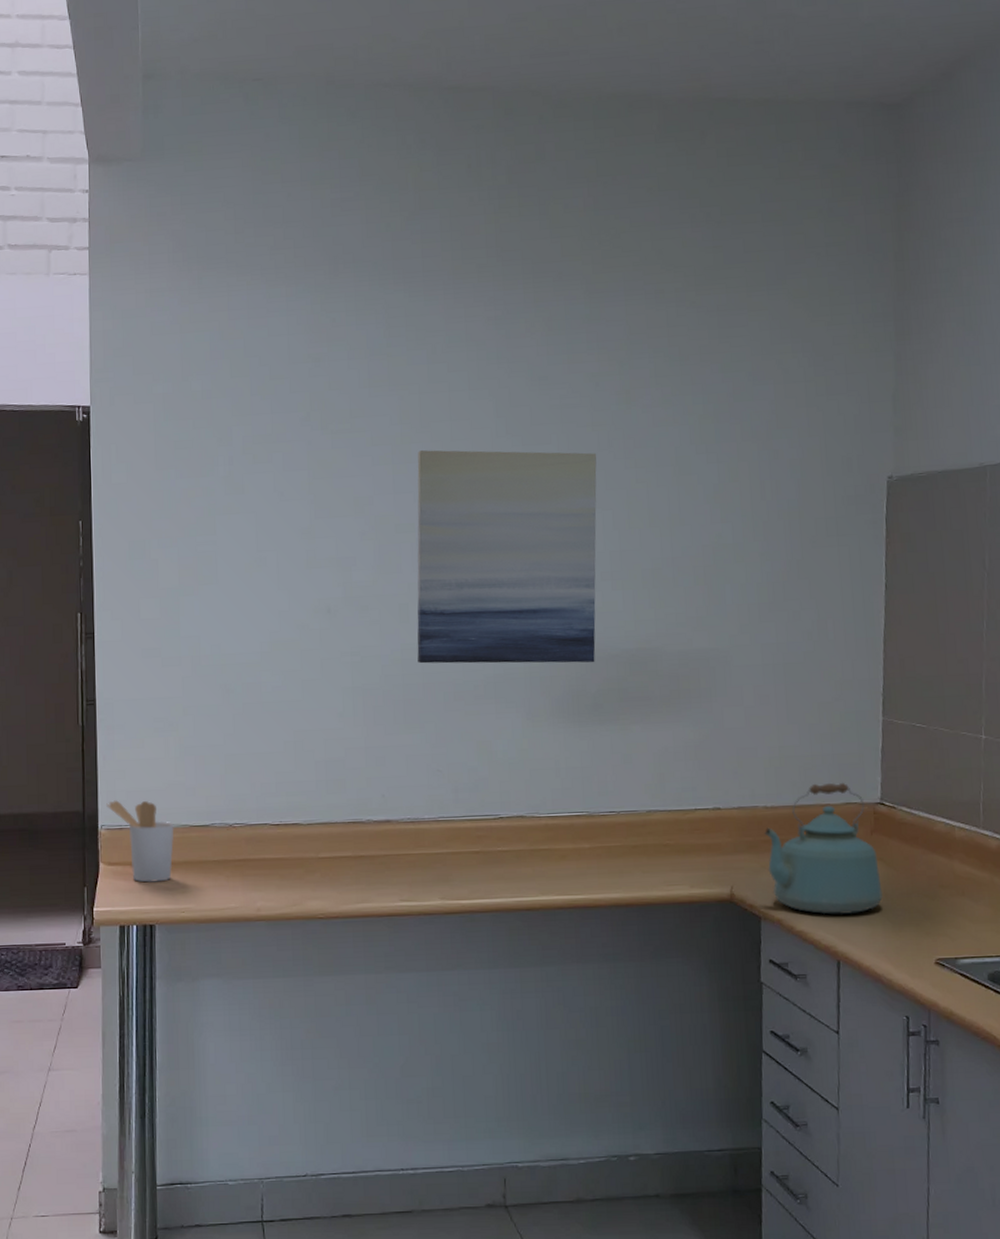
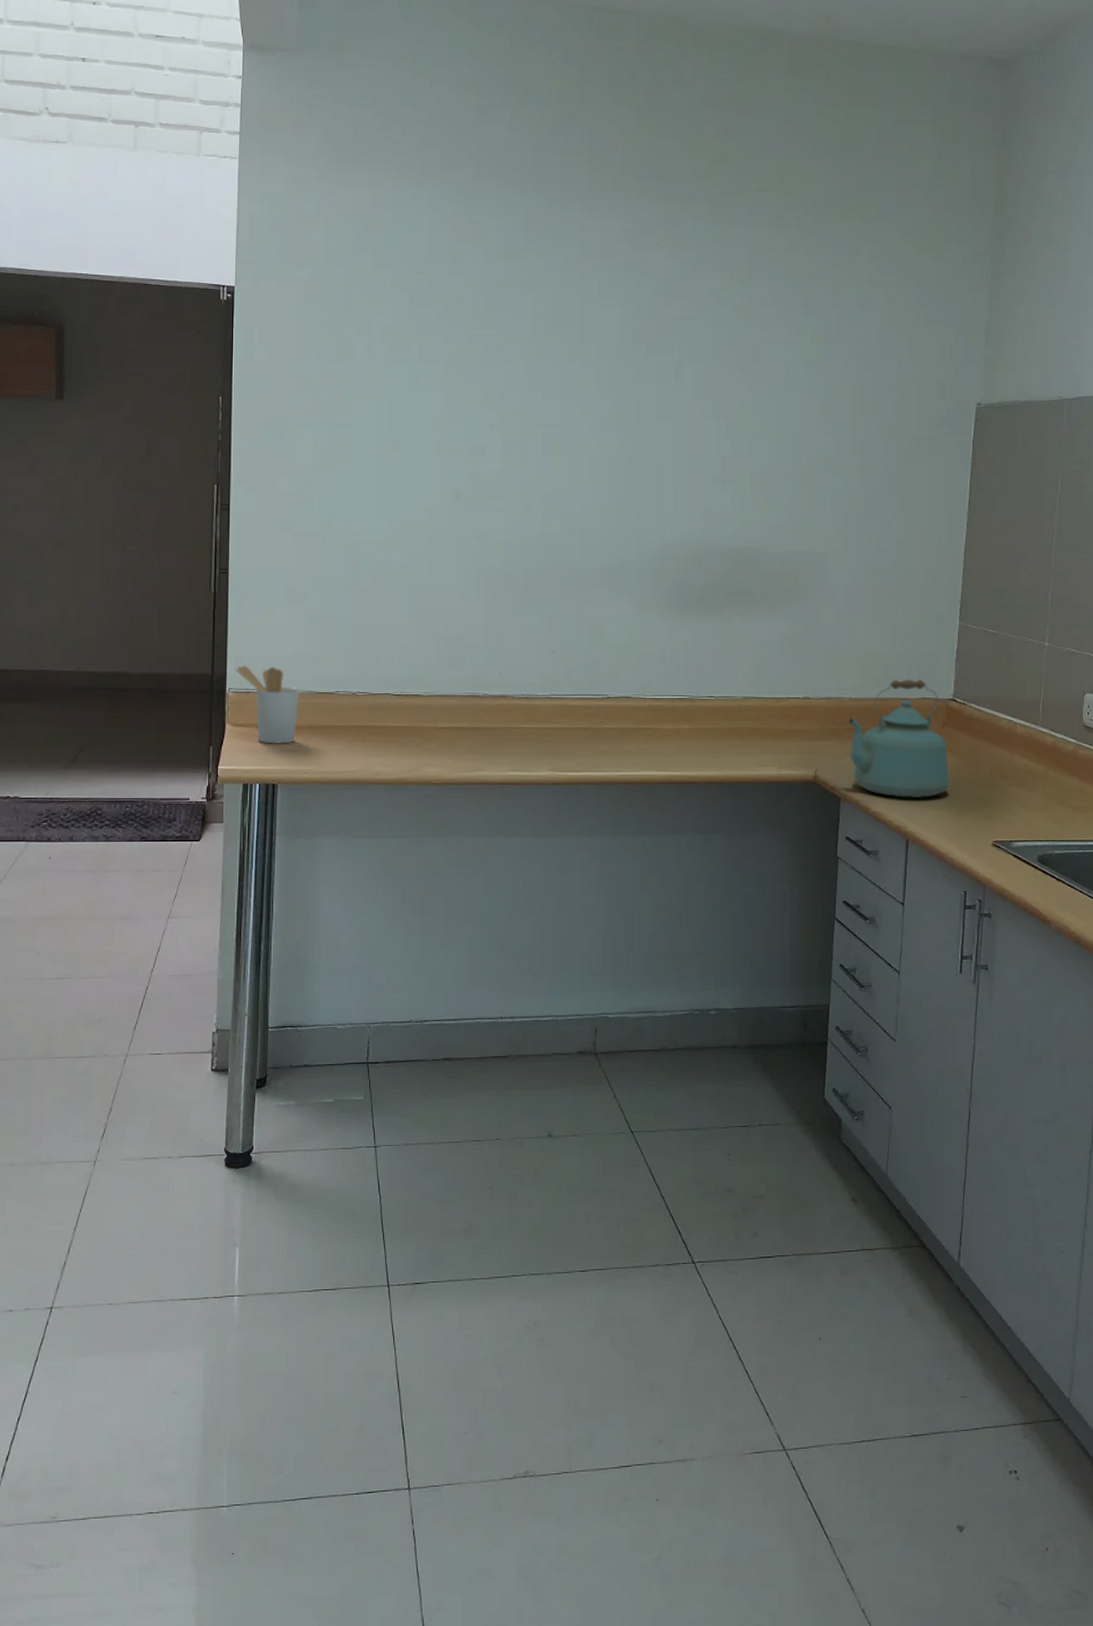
wall art: present [417,450,597,664] -> none [539,351,714,559]

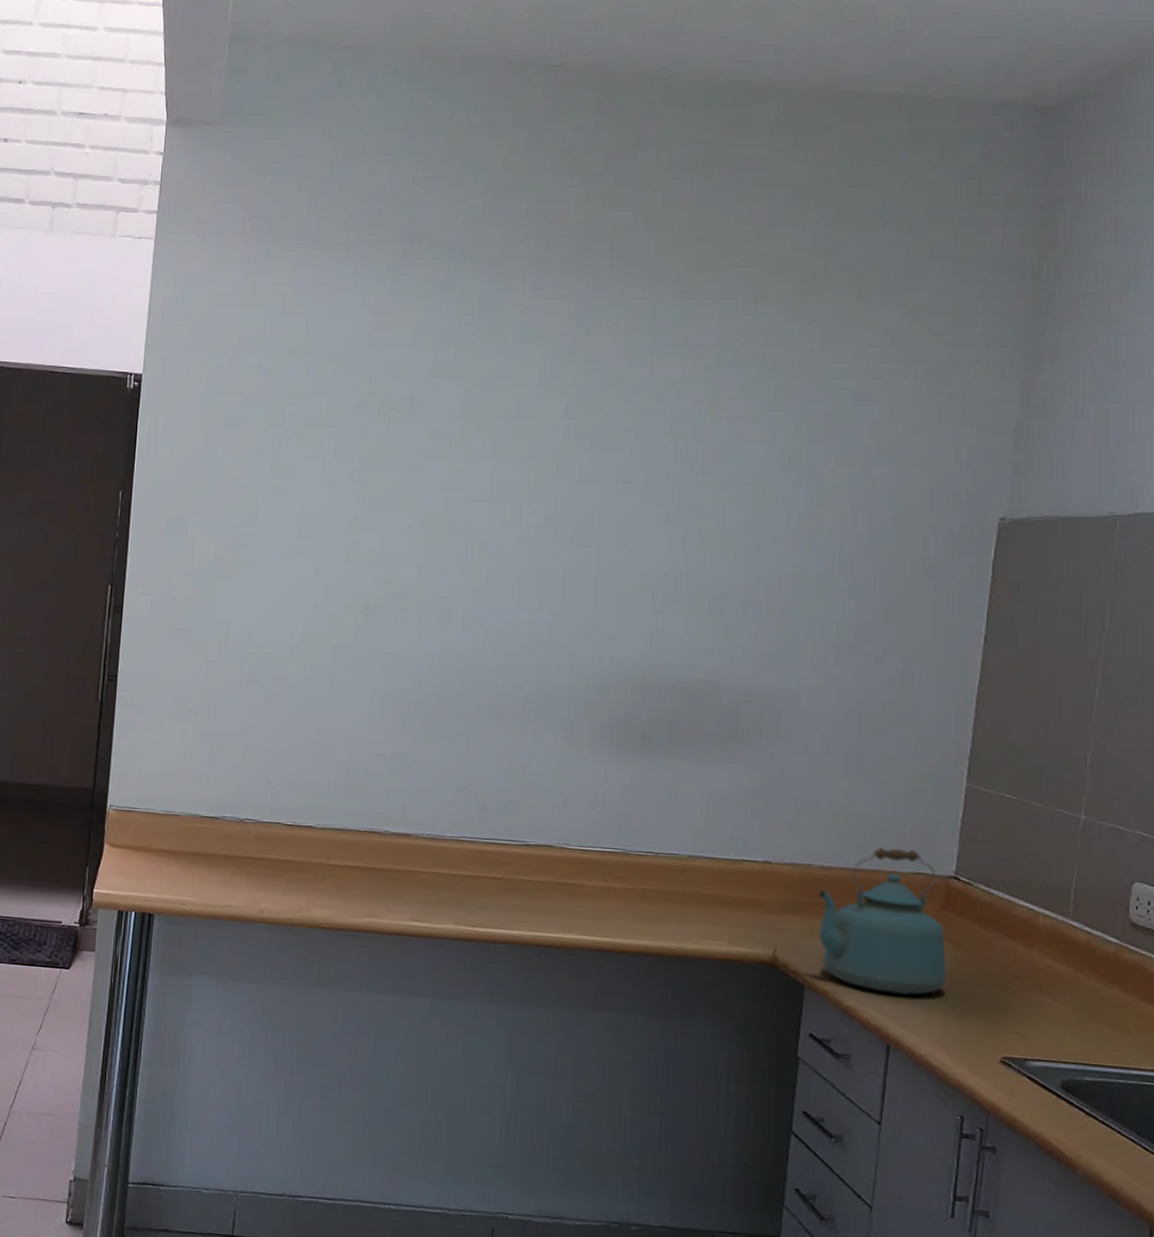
utensil holder: present [235,665,300,744] -> none [117,781,184,871]

